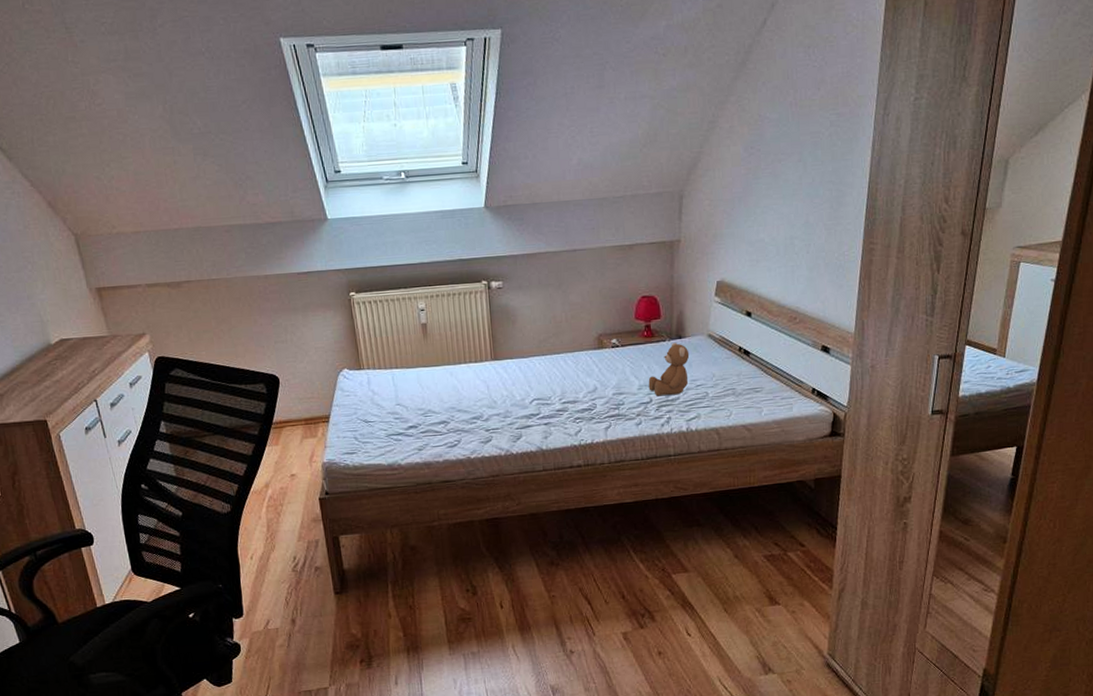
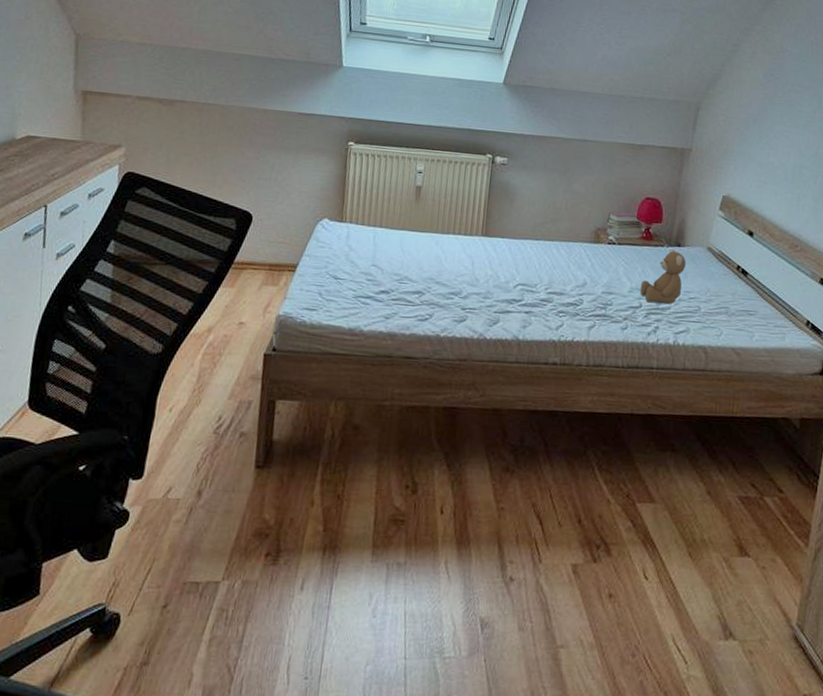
books: none [607,312,654,341] -> present [606,212,653,240]

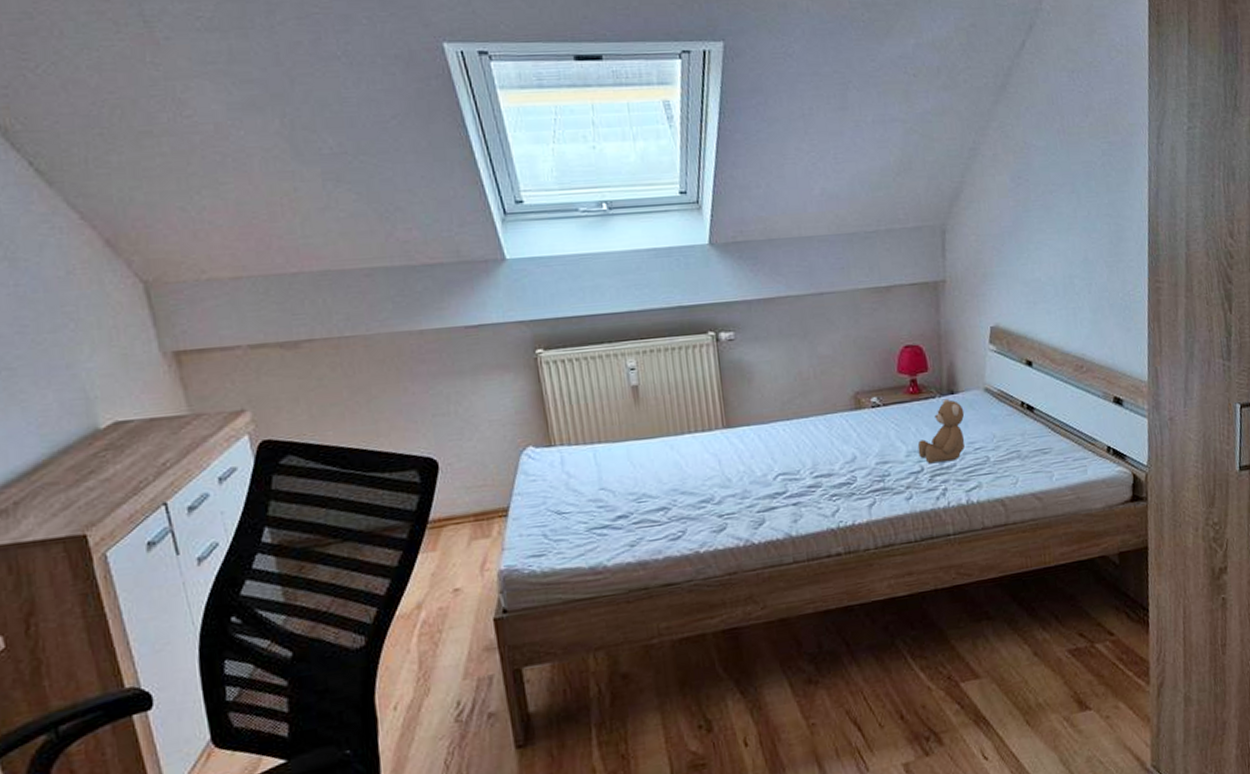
books: present [606,212,653,240] -> none [865,365,921,400]

